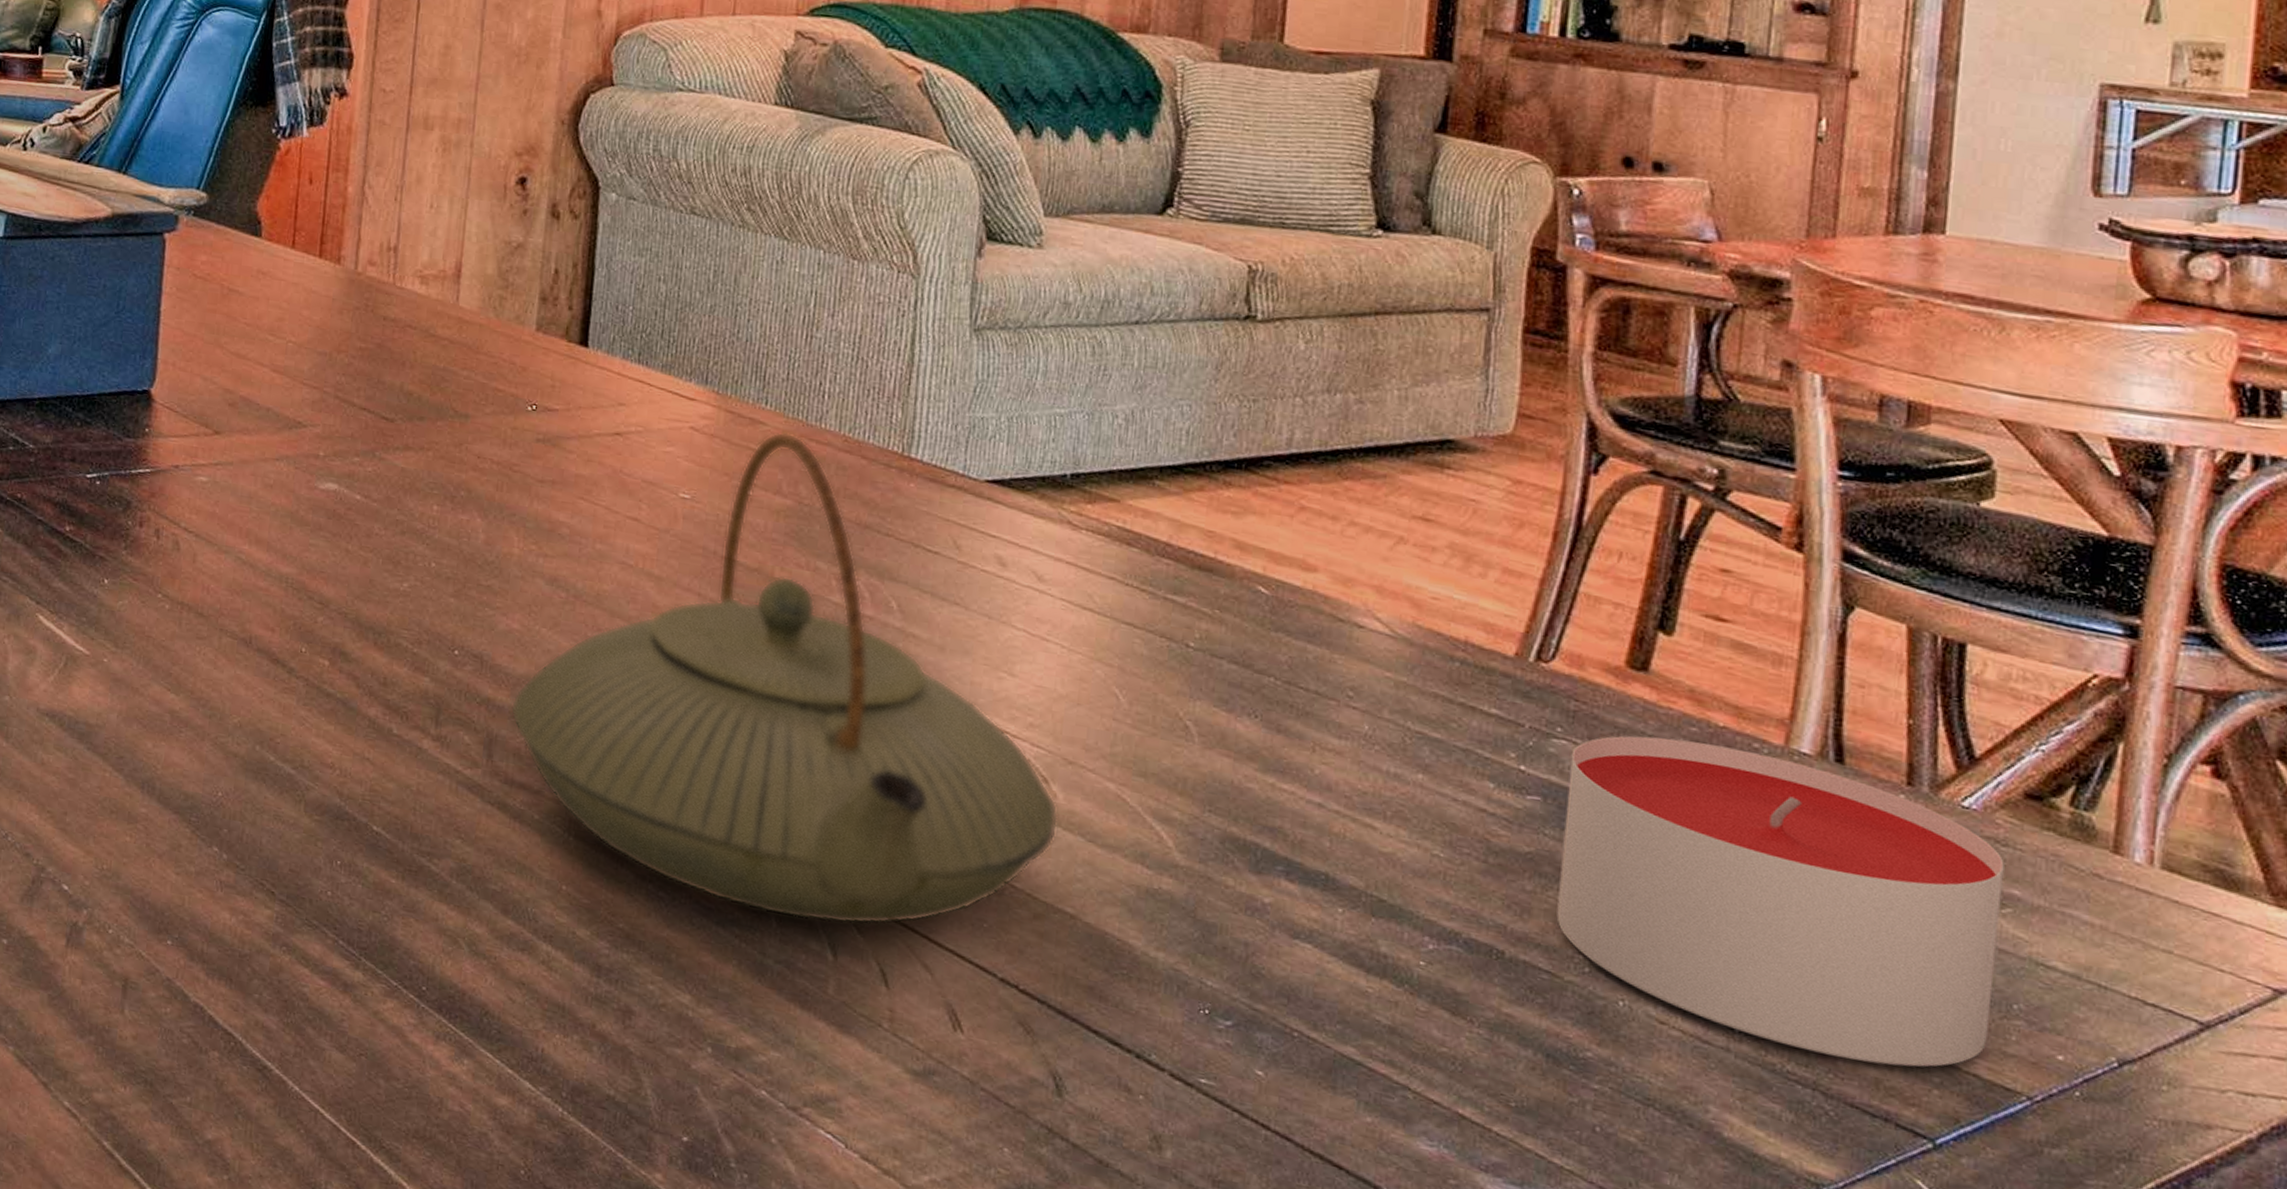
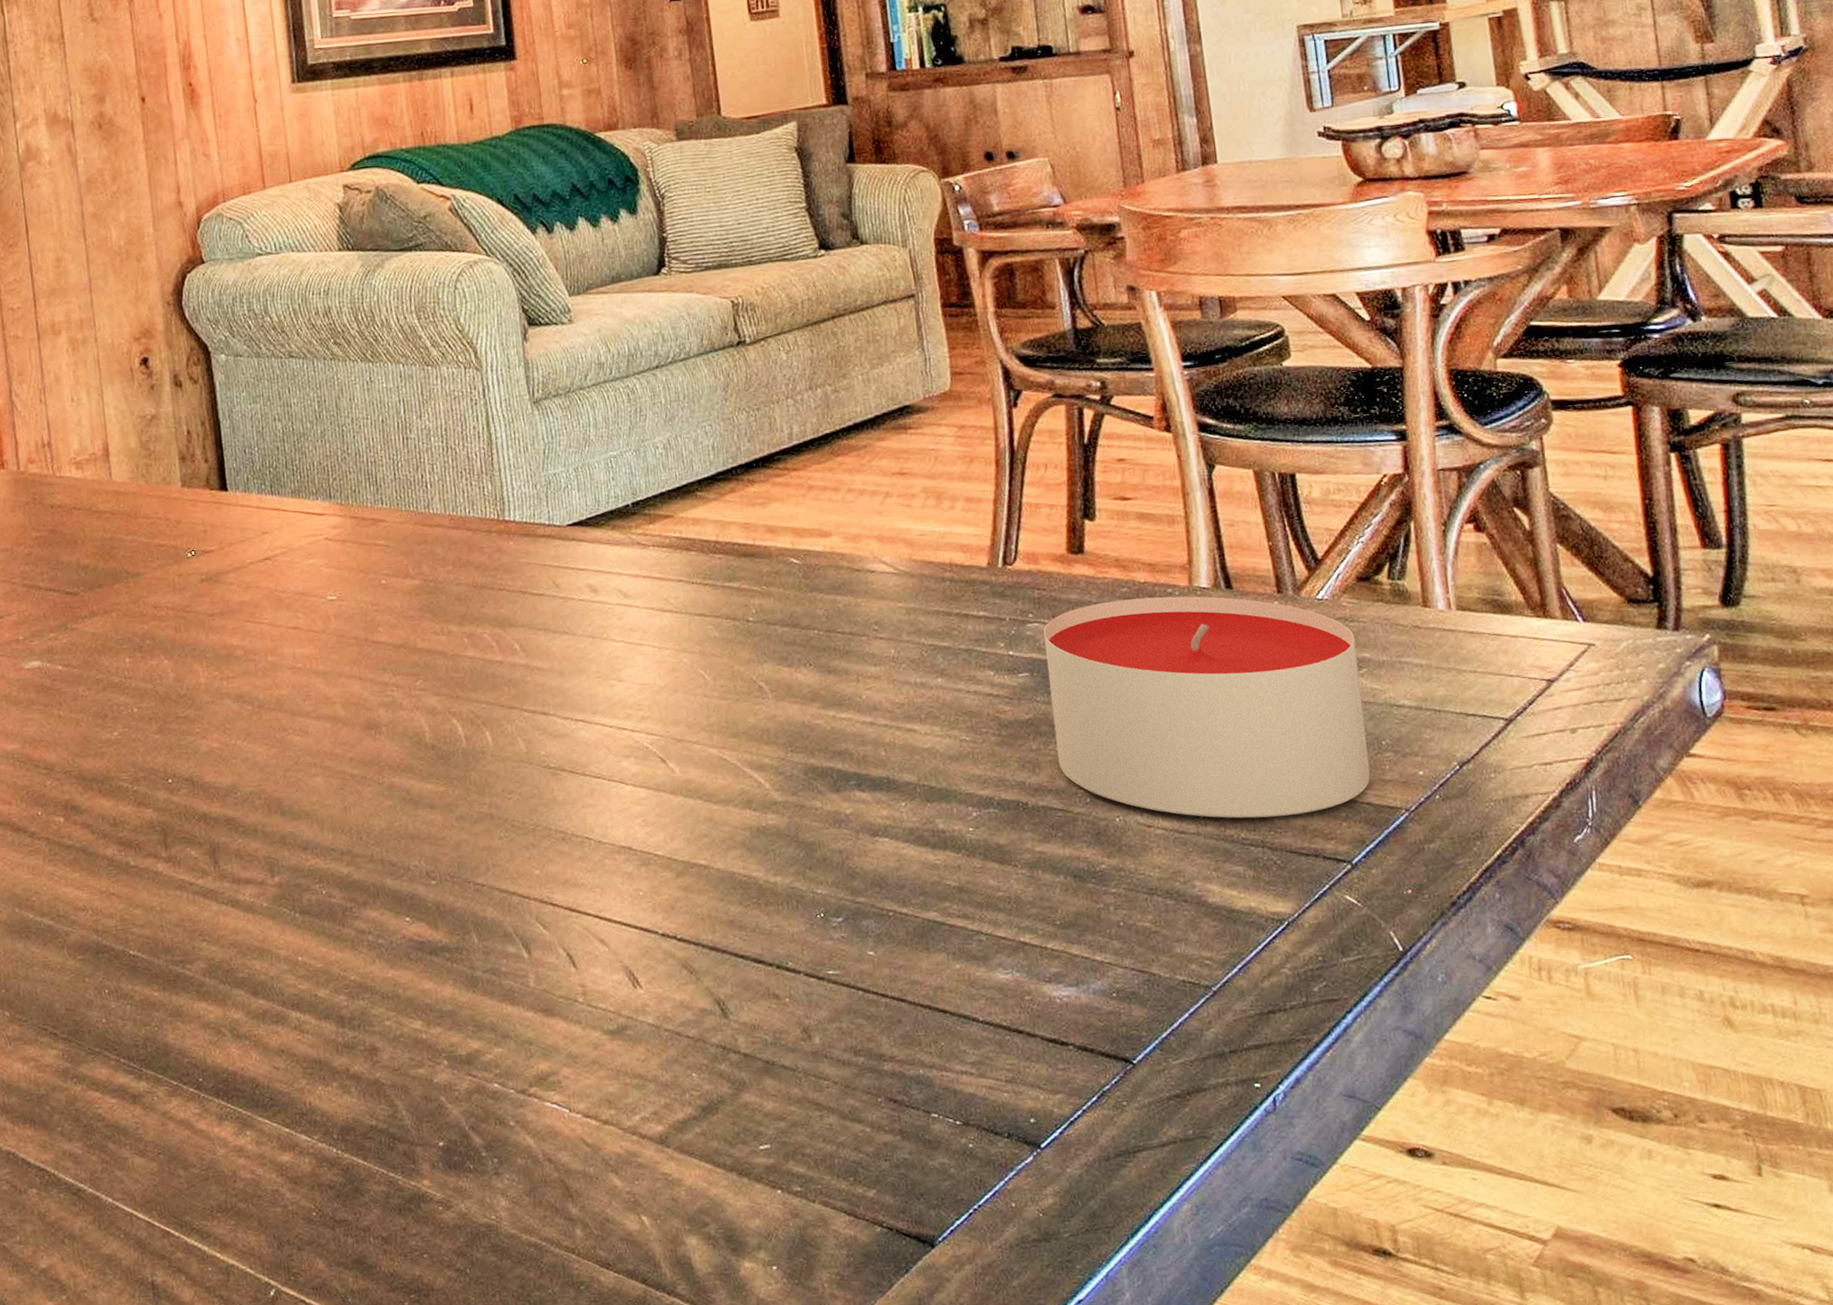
teapot: present [510,431,1059,925] -> none [224,523,681,933]

